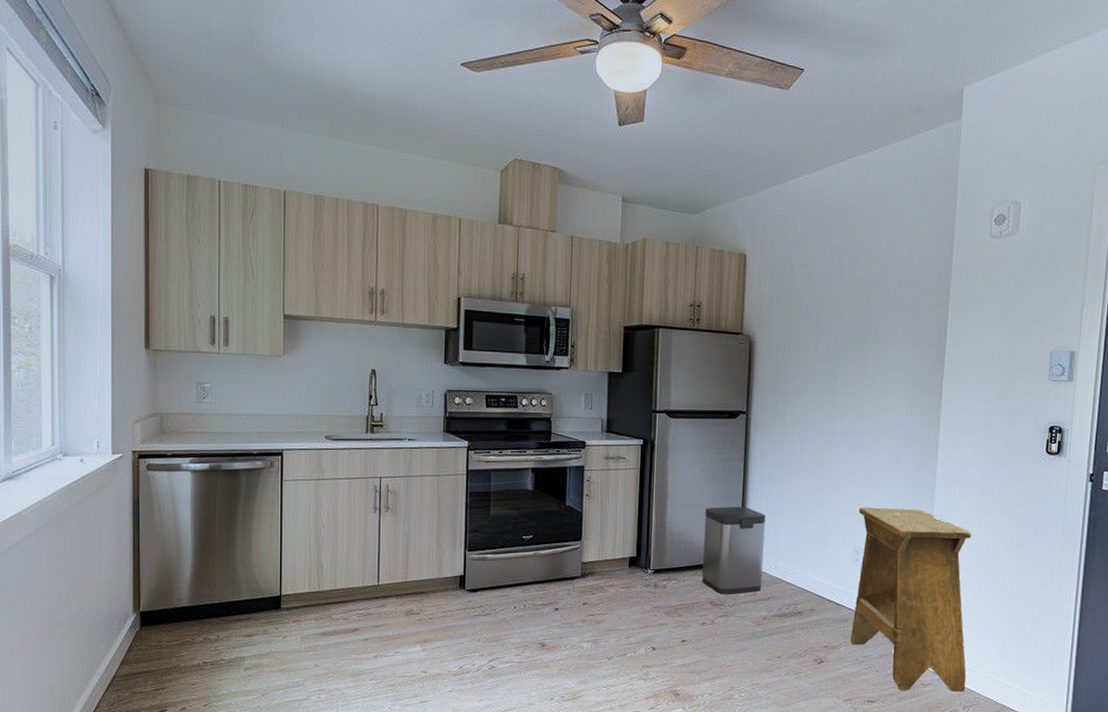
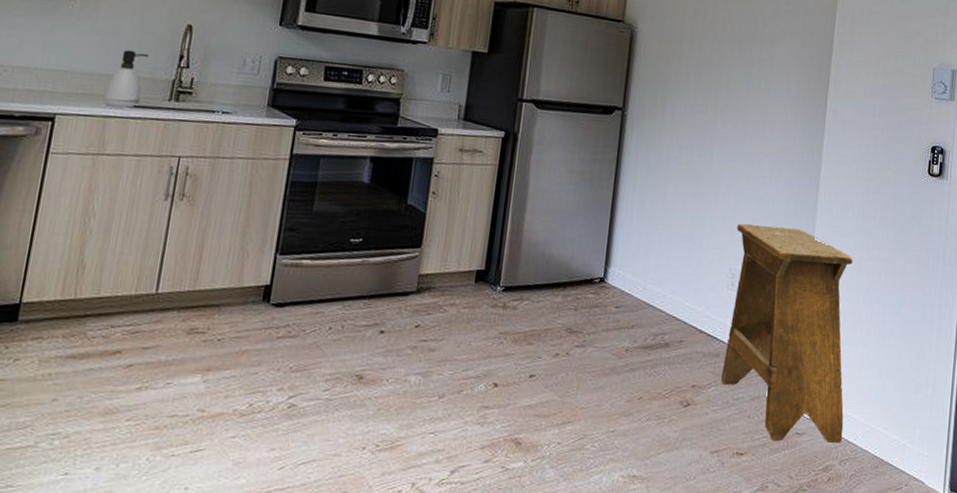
soap dispenser: none [316,394,345,442] -> present [102,49,148,109]
pedal bin: present [702,506,766,595] -> none [559,215,636,321]

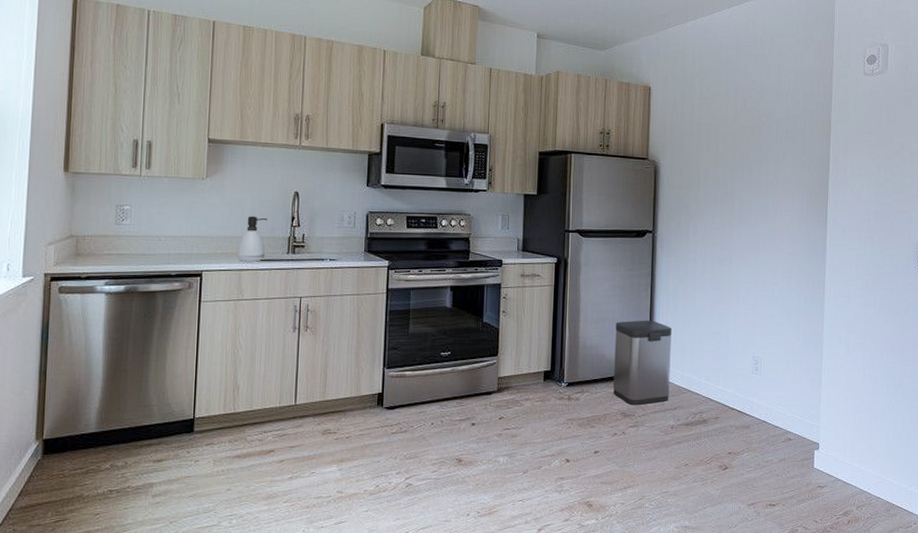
pedal bin: none [559,215,636,321] -> present [613,320,672,406]
stool: present [721,223,853,443] -> none [752,318,859,493]

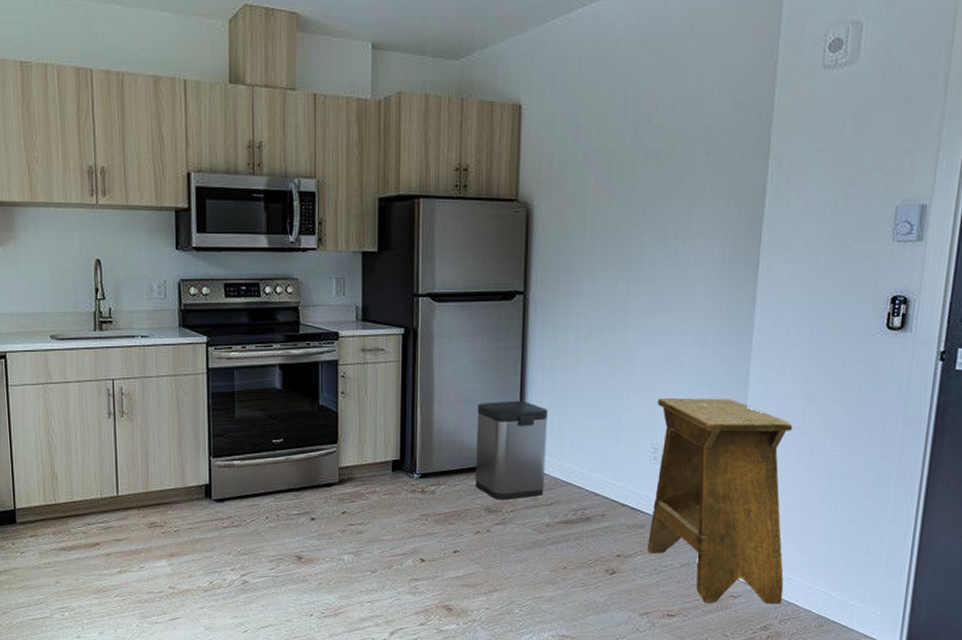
soap dispenser: present [236,216,267,263] -> none [39,289,71,342]
stool: none [752,318,859,493] -> present [647,397,793,604]

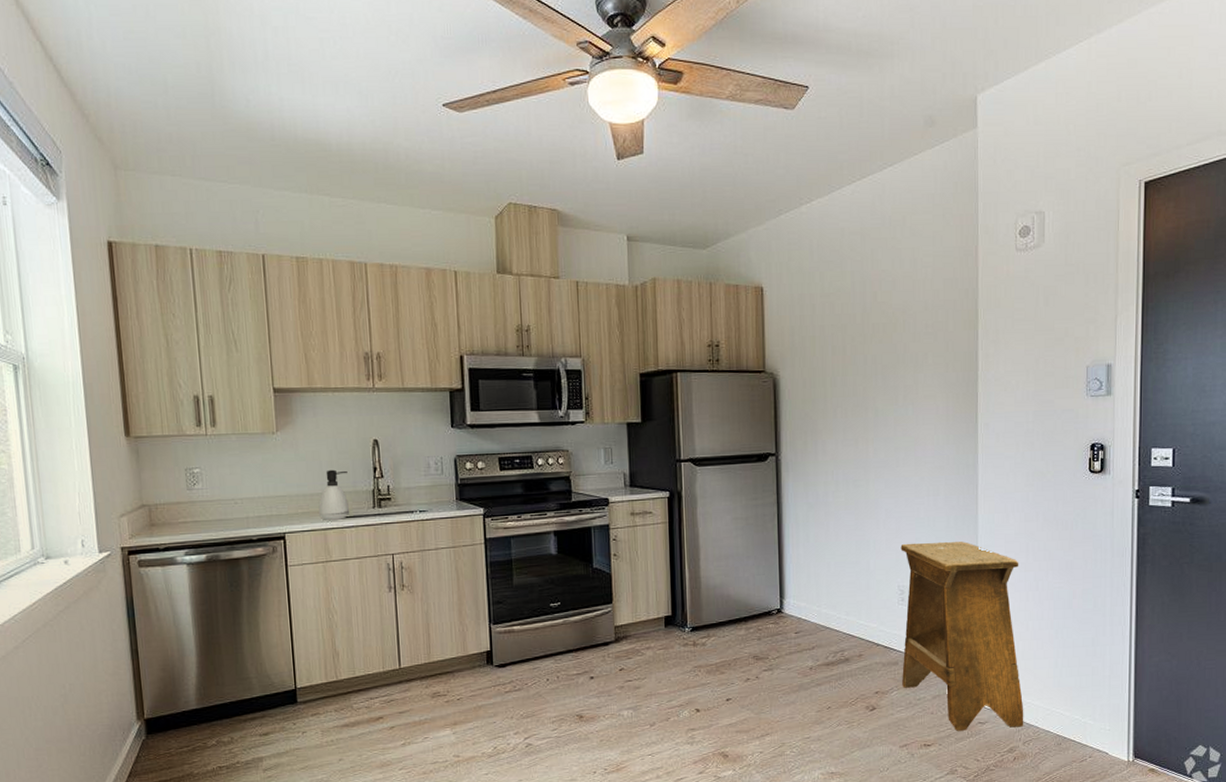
soap dispenser: none [39,289,71,342] -> present [318,469,350,521]
pedal bin: present [475,400,548,500] -> none [740,553,806,648]

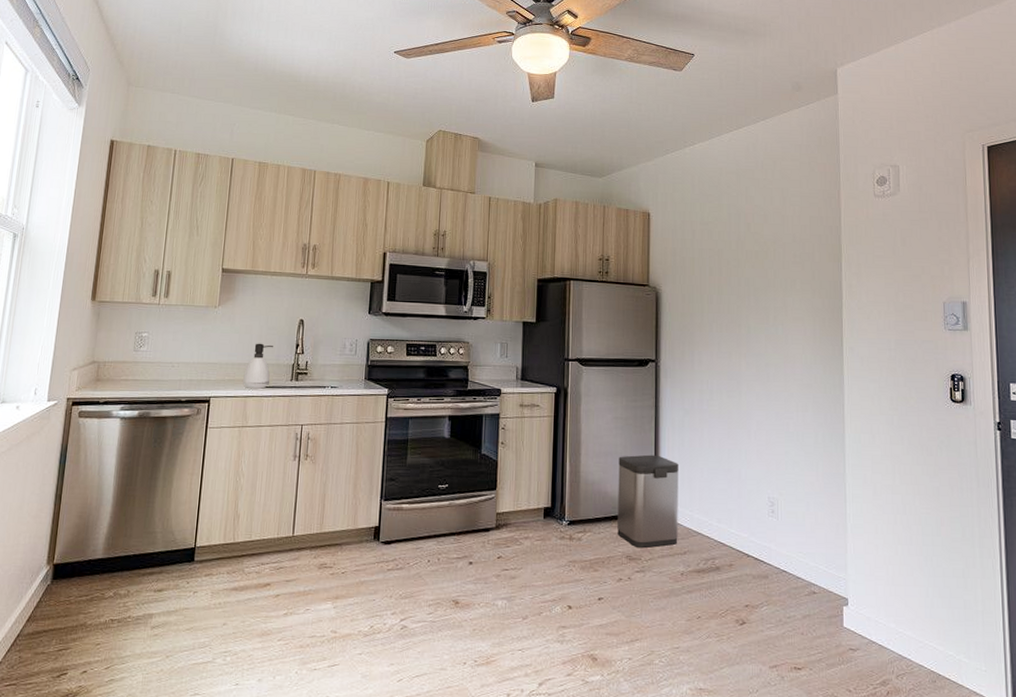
pedal bin: none [740,553,806,648] -> present [617,454,678,549]
stool: present [900,541,1024,731] -> none [771,455,897,658]

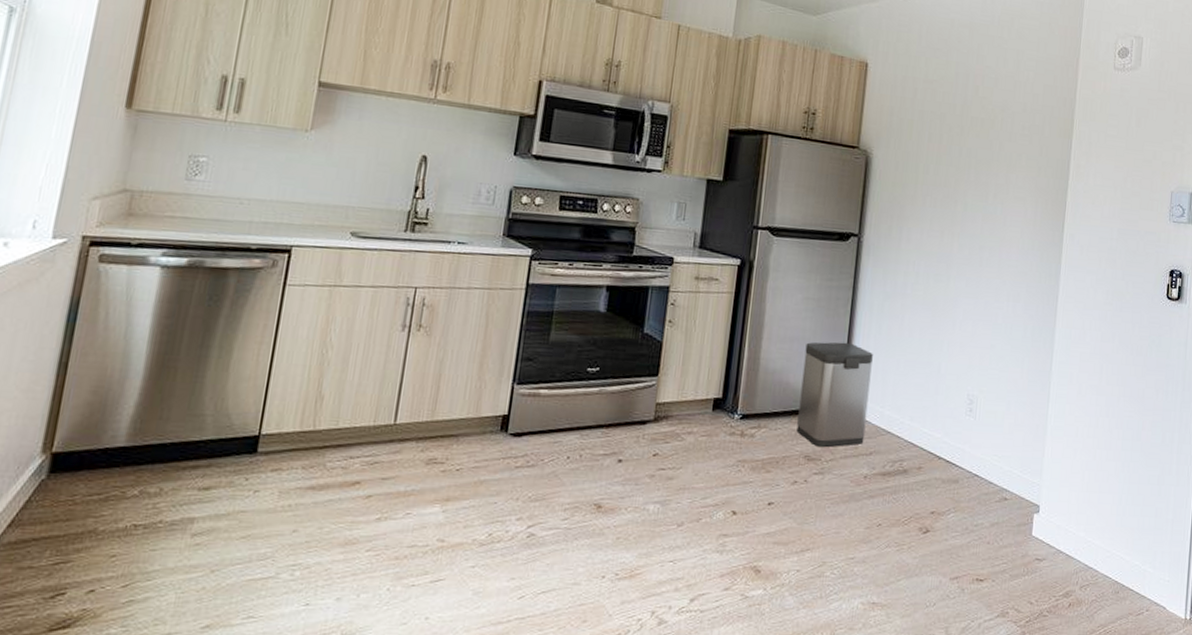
soap dispenser: present [243,343,273,390] -> none [338,181,384,241]

